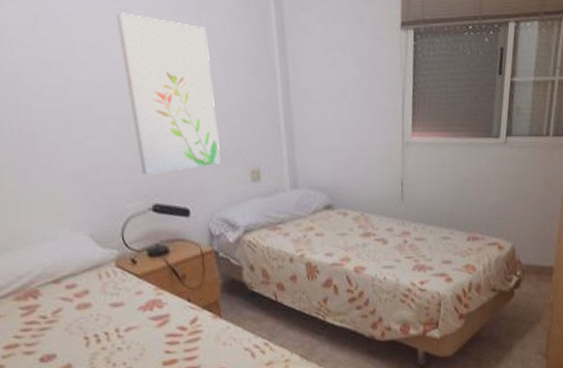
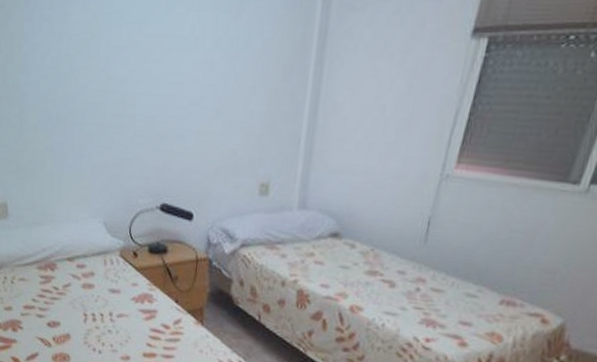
wall art: present [115,13,221,175] -> none [157,11,244,174]

